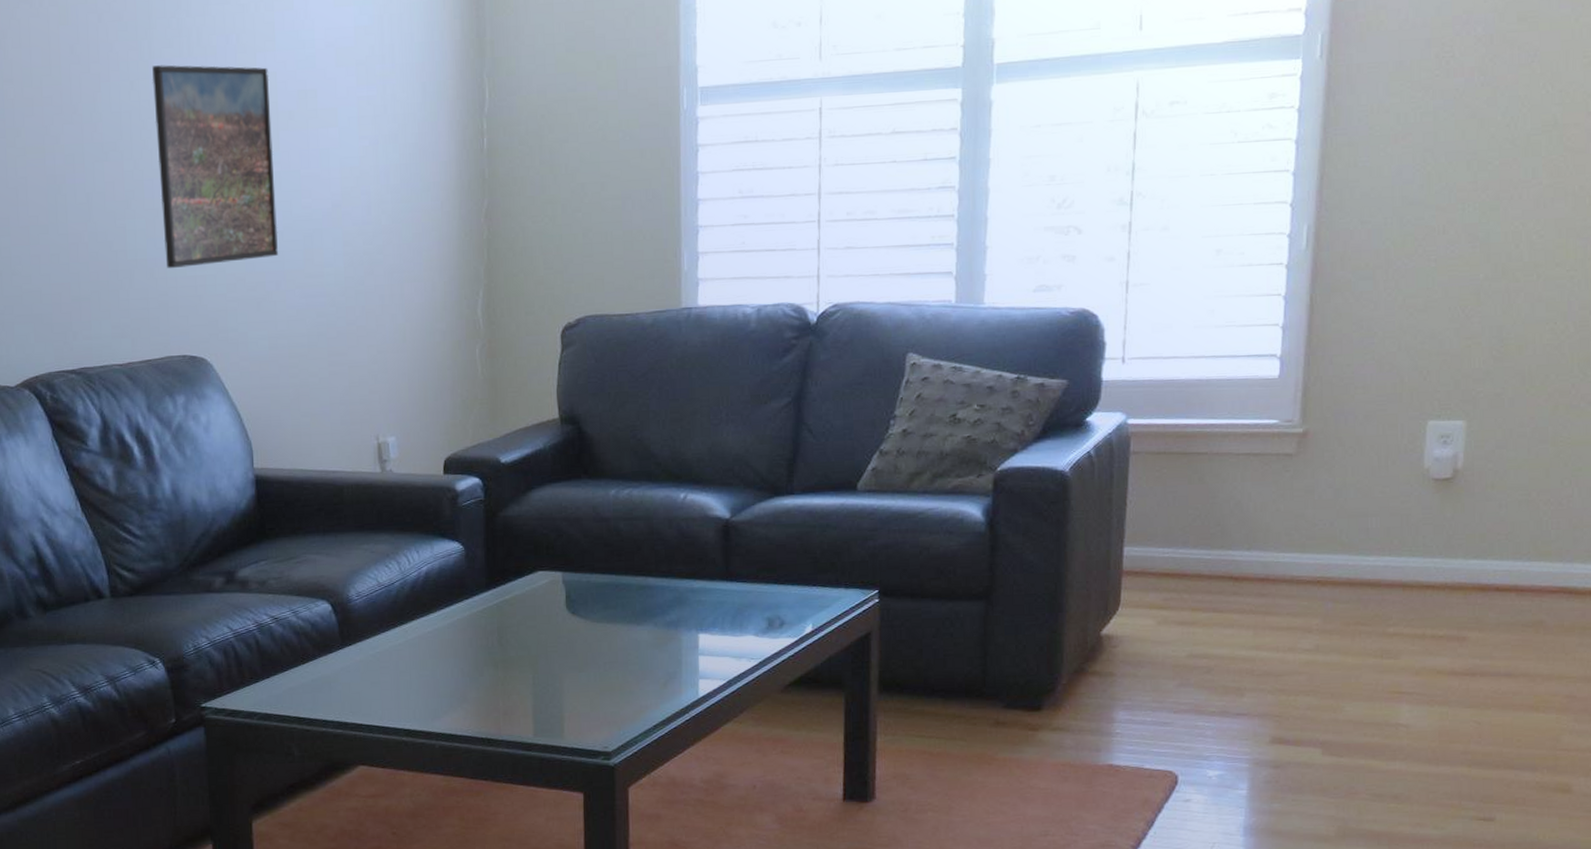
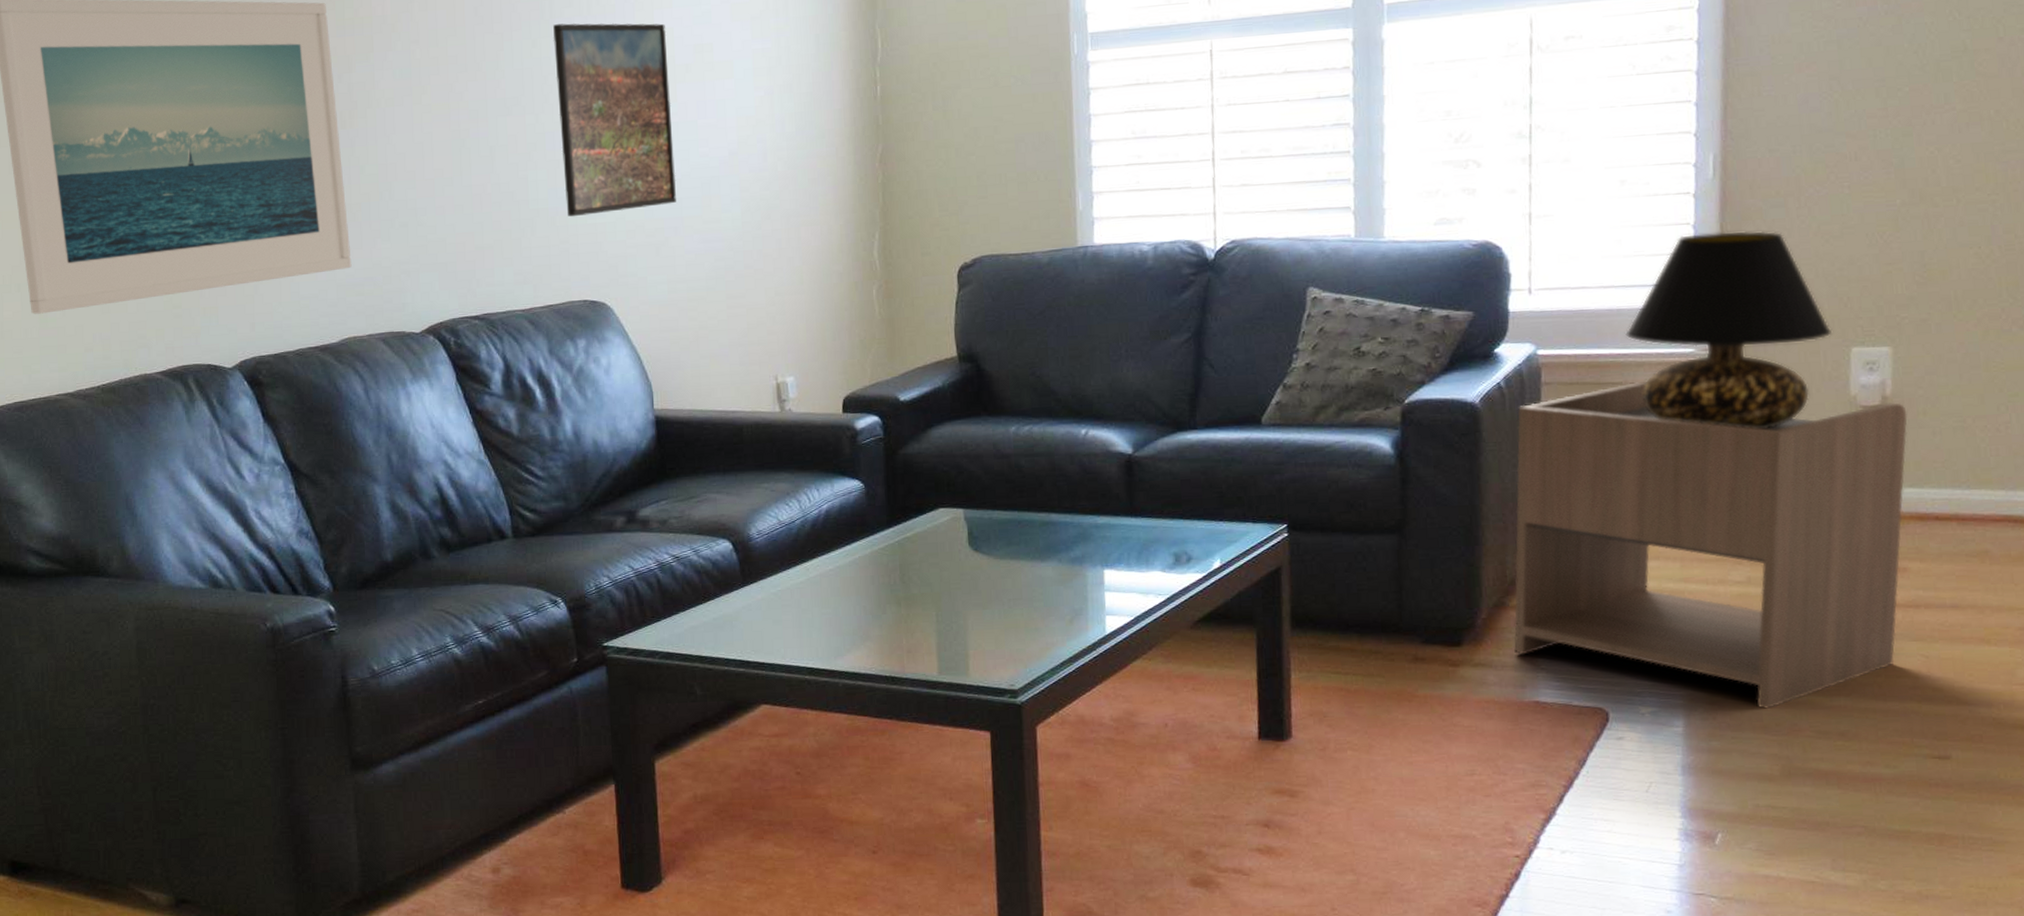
nightstand: none [1091,452,1476,772] -> present [1514,382,1908,709]
table lamp: none [1213,303,1411,501] -> present [1625,231,1833,430]

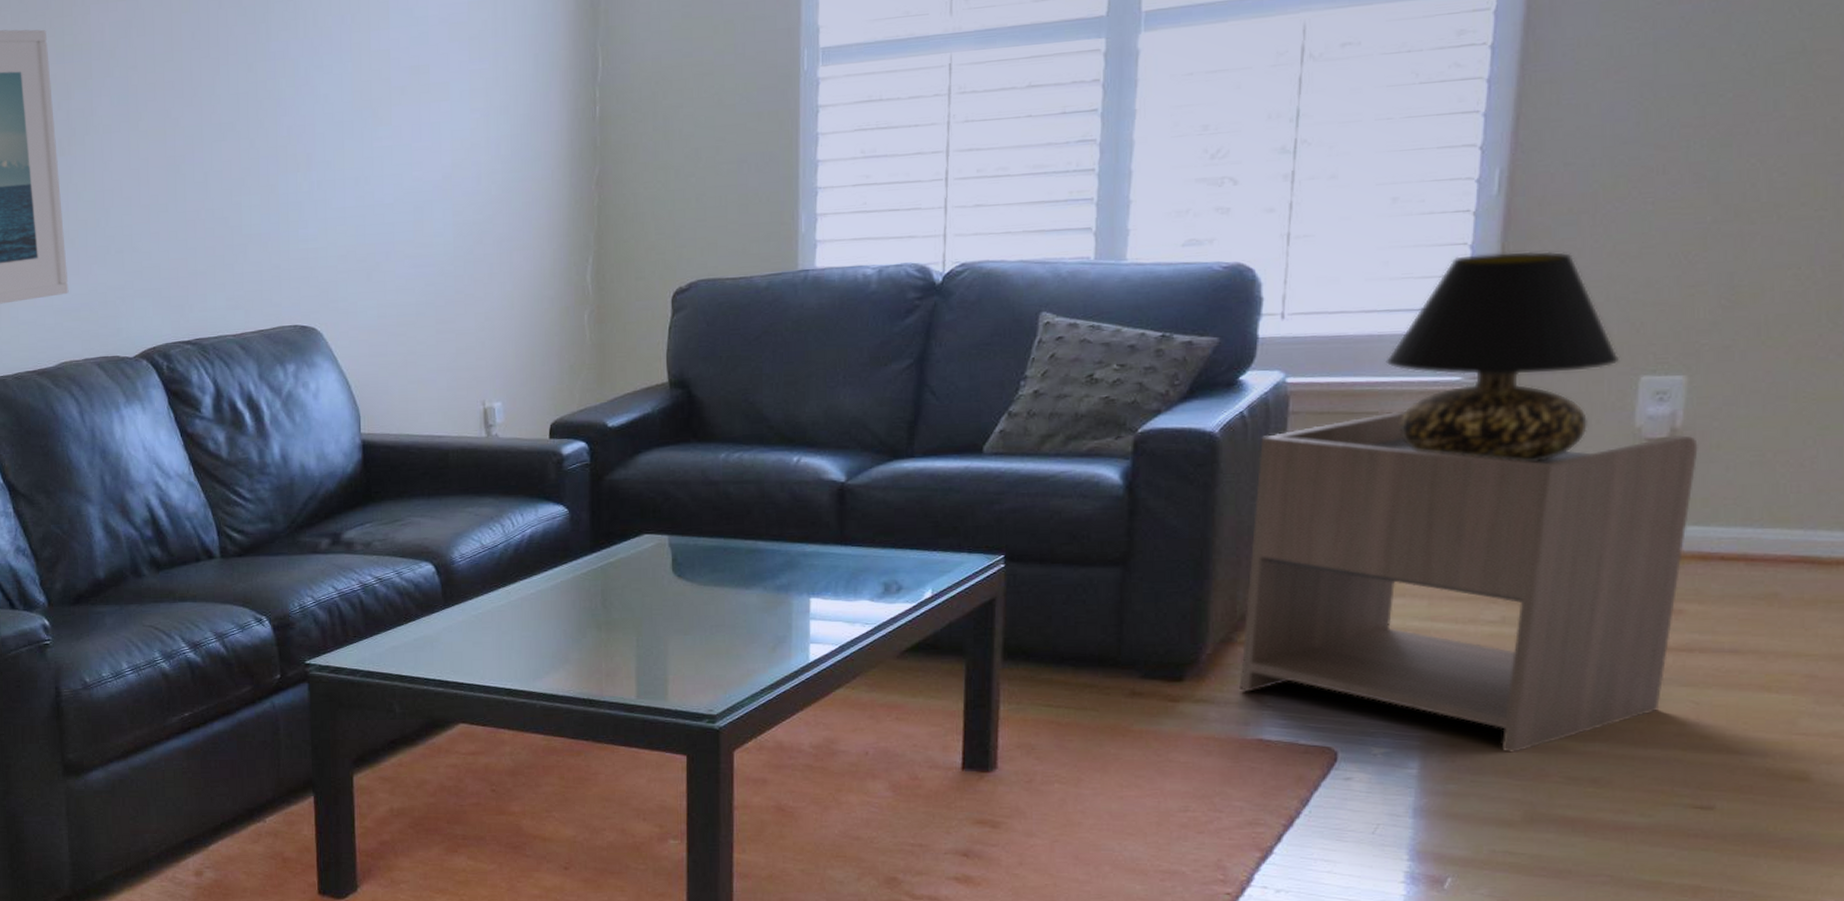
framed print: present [553,23,676,217] -> none [269,45,389,243]

